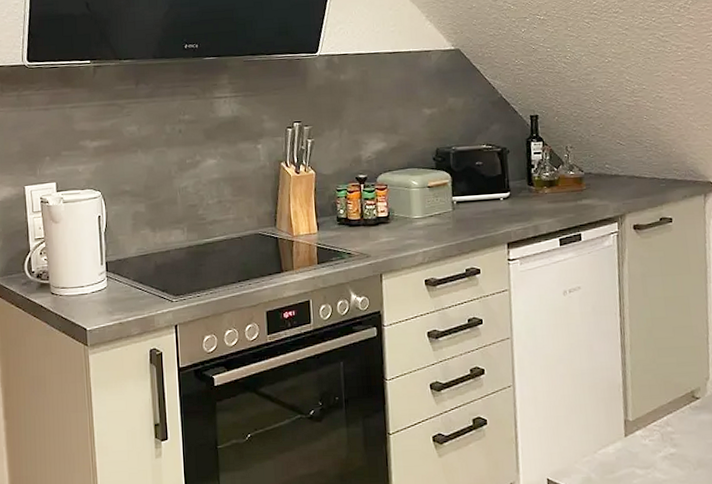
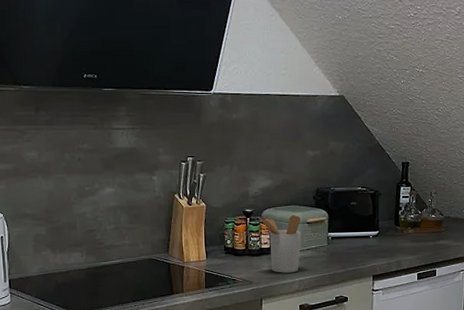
utensil holder: none [373,178,423,244] -> present [258,214,302,273]

